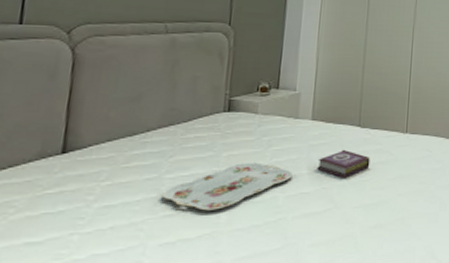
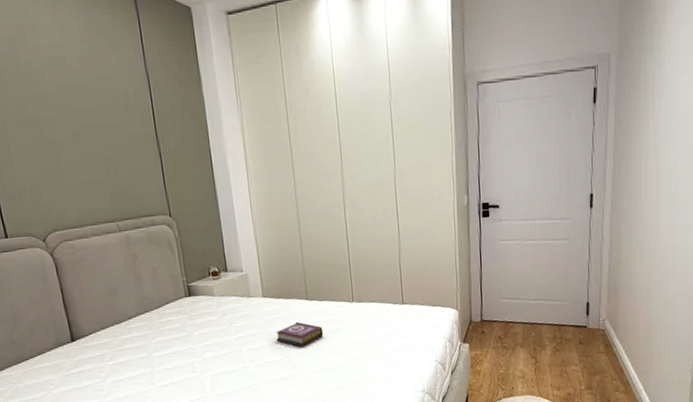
serving tray: present [162,162,293,211] -> none [155,338,257,381]

